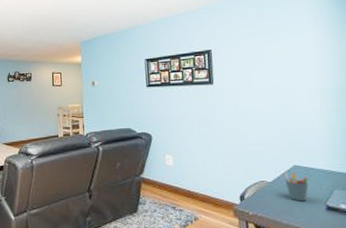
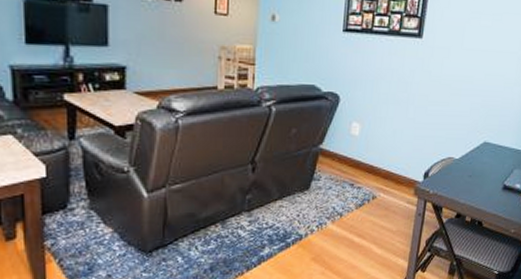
pen holder: present [283,172,309,202] -> none [471,149,494,181]

